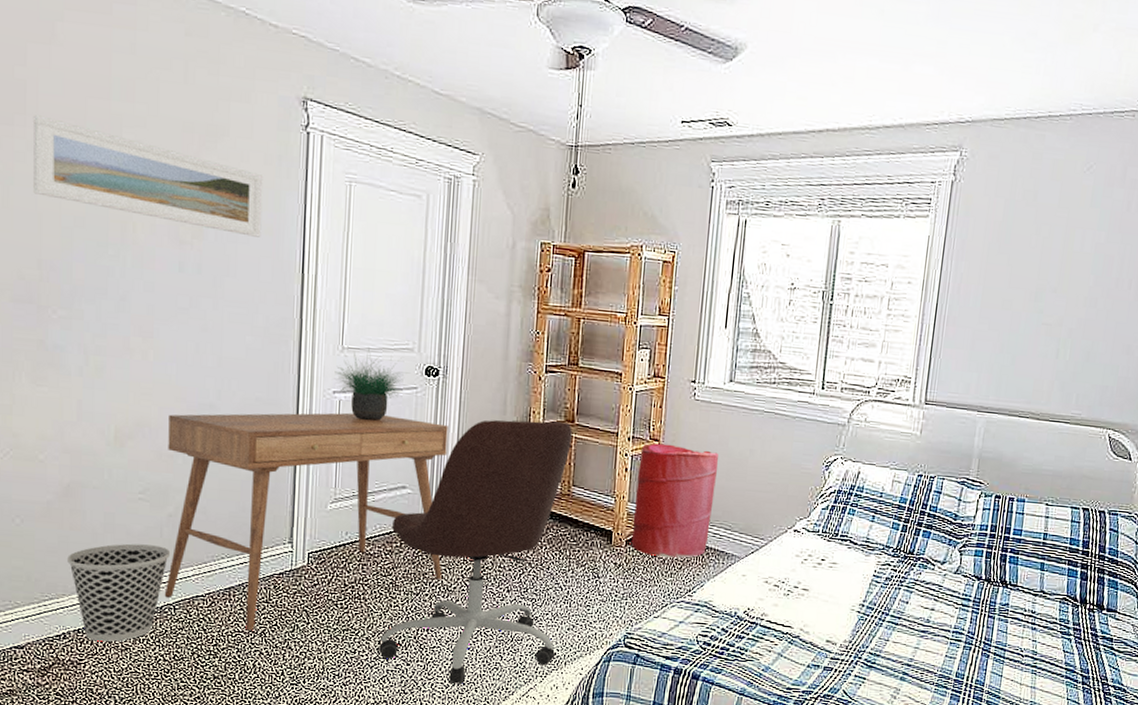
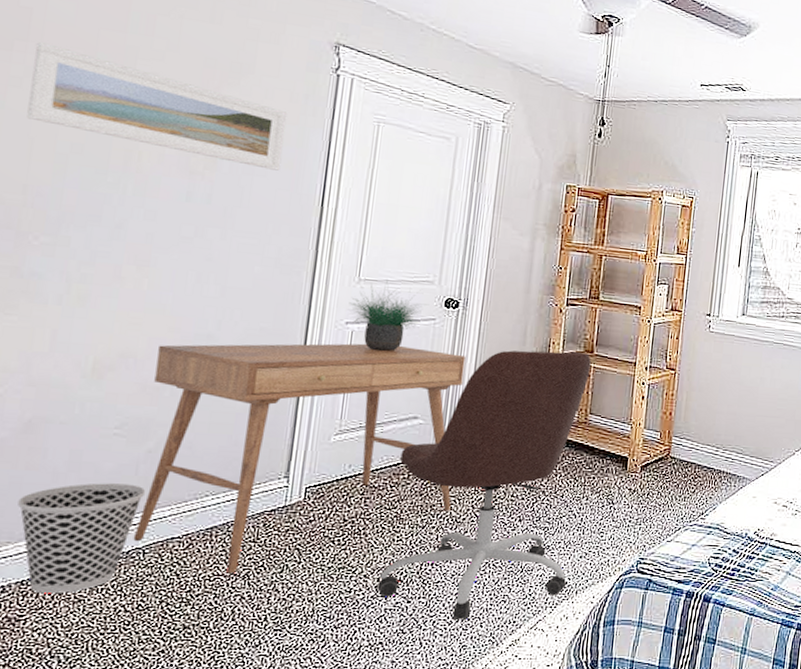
laundry hamper: present [631,443,719,558] -> none [646,372,732,483]

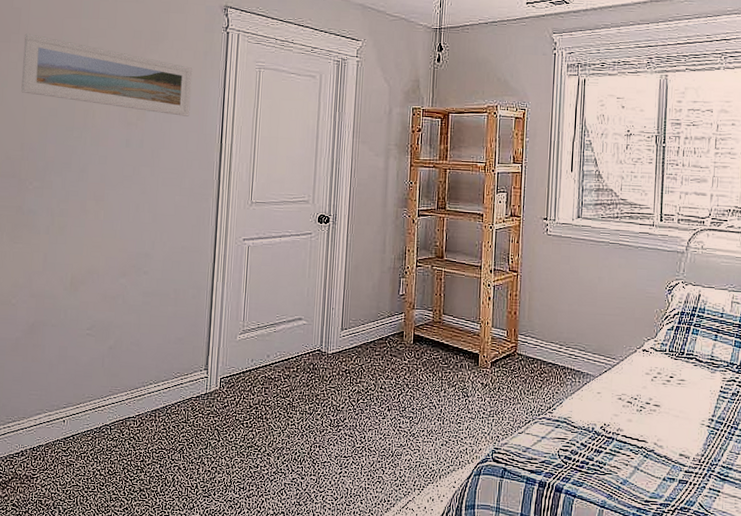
wastebasket: present [18,483,146,594] -> none [28,372,110,459]
desk: present [133,343,466,575] -> none [103,256,337,449]
potted plant: present [348,278,428,352] -> none [244,200,305,263]
office chair: present [377,350,591,621] -> none [278,258,442,498]

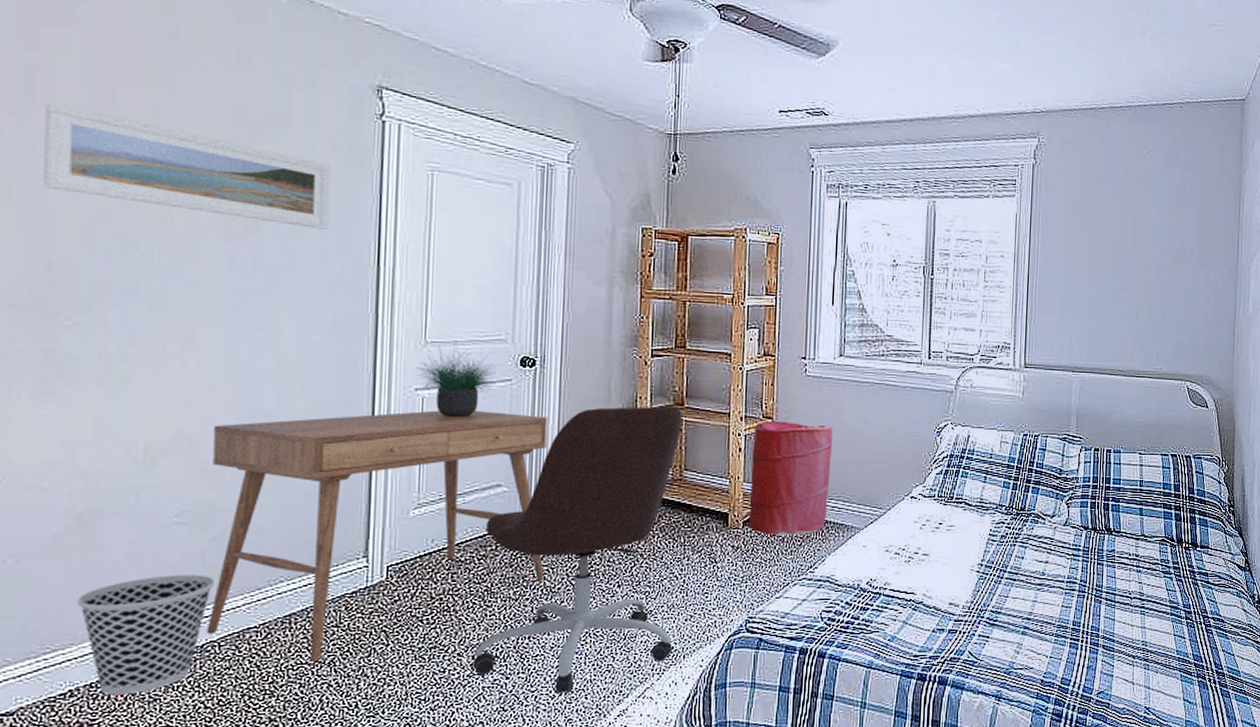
wastebasket: none [28,372,110,459] -> present [78,575,215,696]
desk: none [103,256,337,449] -> present [206,410,547,663]
potted plant: none [244,200,305,263] -> present [416,339,503,418]
office chair: none [278,258,442,498] -> present [473,406,682,695]
laundry hamper: none [495,274,571,378] -> present [748,421,834,536]

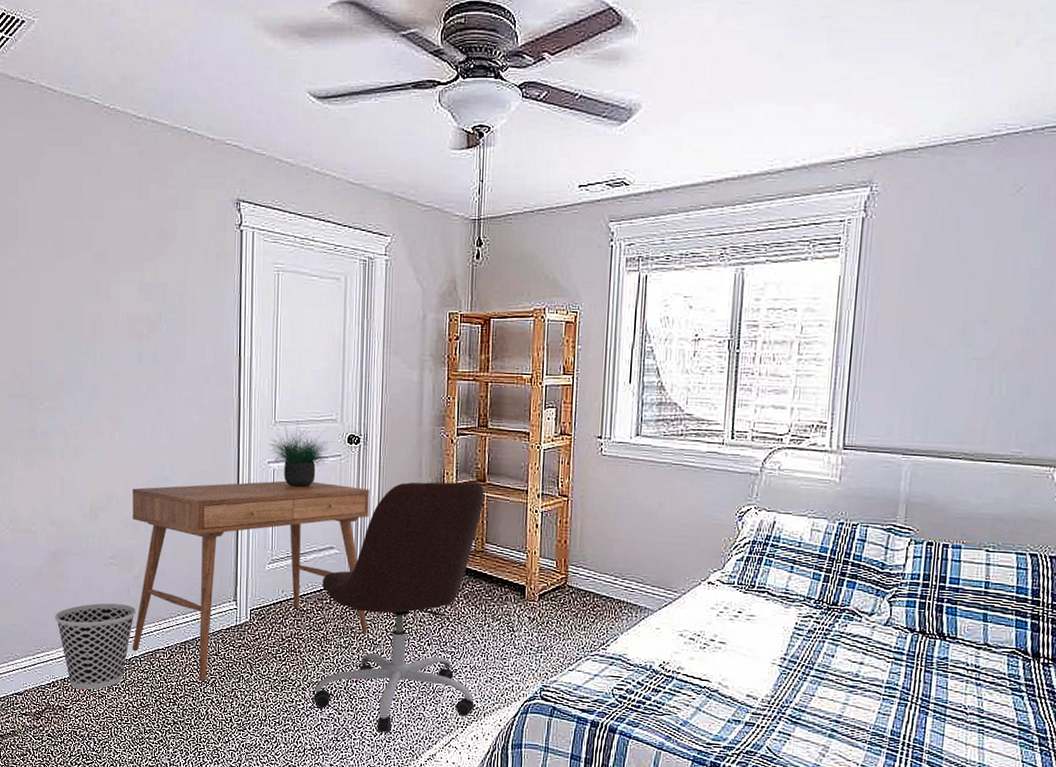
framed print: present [43,102,331,230] -> none [22,237,205,327]
laundry hamper: present [748,421,834,536] -> none [544,499,628,612]

